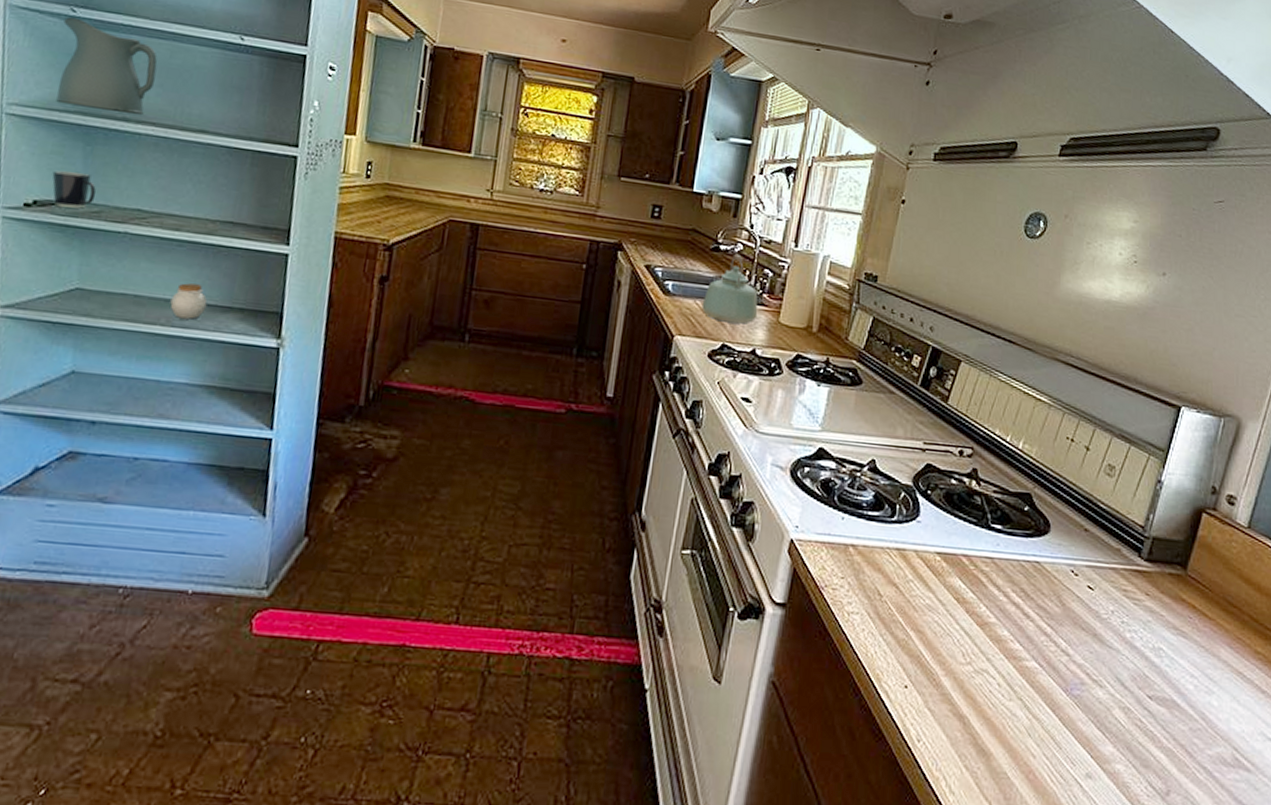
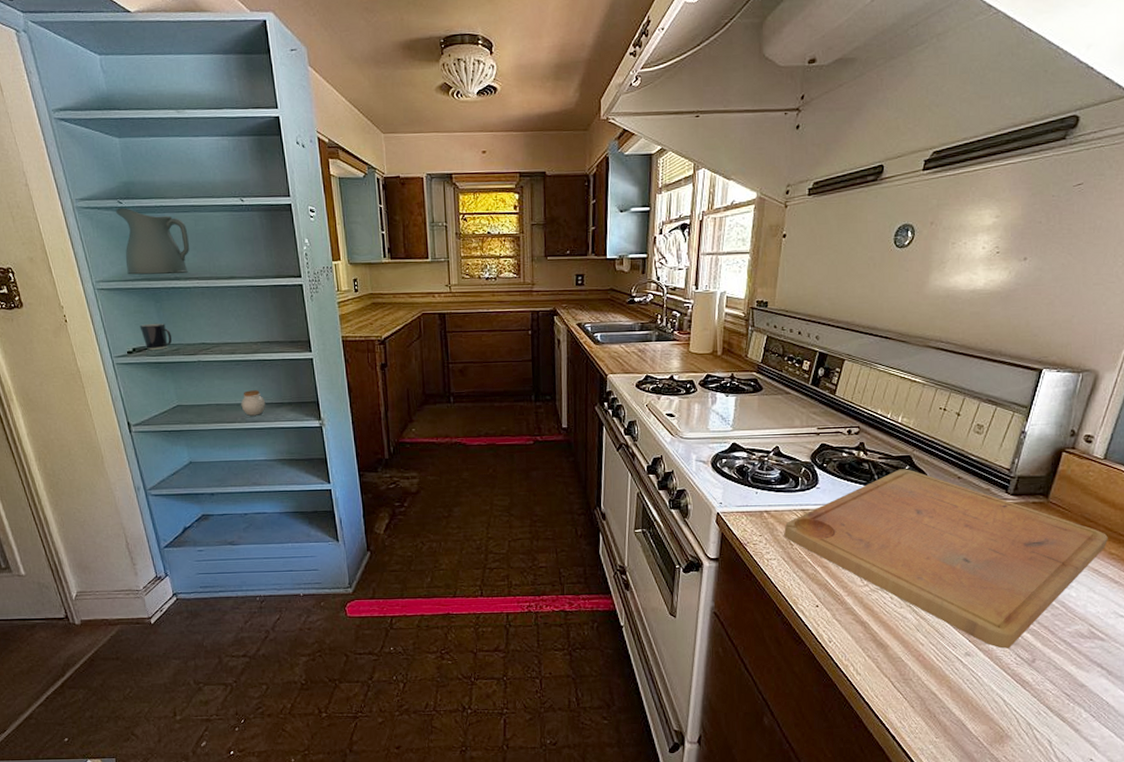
kettle: present [701,253,758,324] -> none [626,302,672,358]
cutting board: none [872,509,1253,772] -> present [784,469,1108,649]

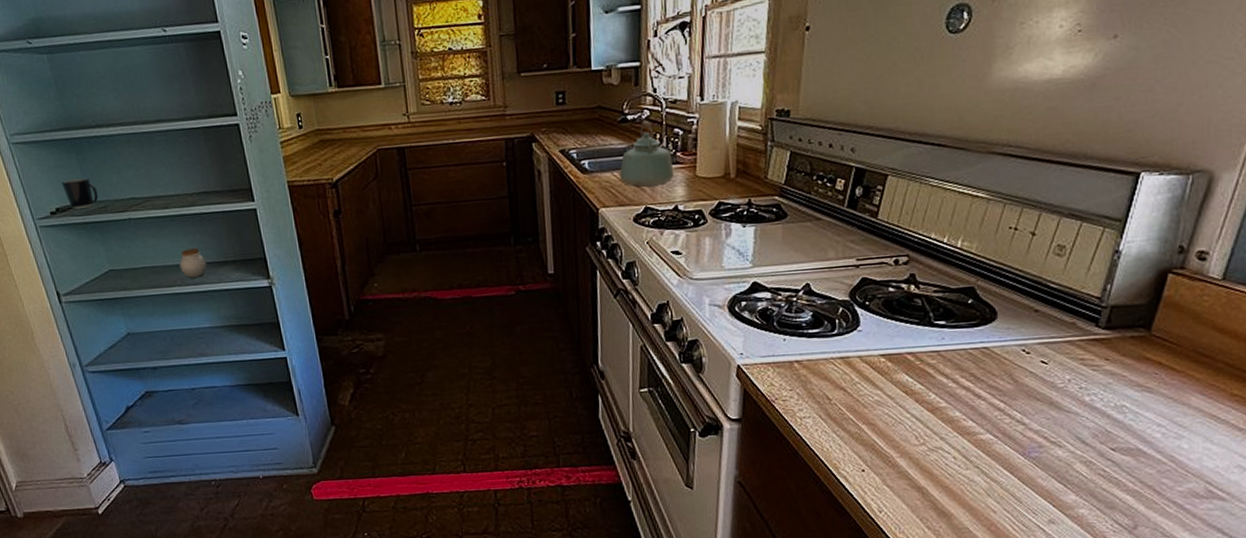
pitcher: present [116,208,189,275] -> none [25,48,110,125]
kettle: none [626,302,672,358] -> present [619,120,675,187]
cutting board: present [784,469,1108,649] -> none [819,303,1229,514]

